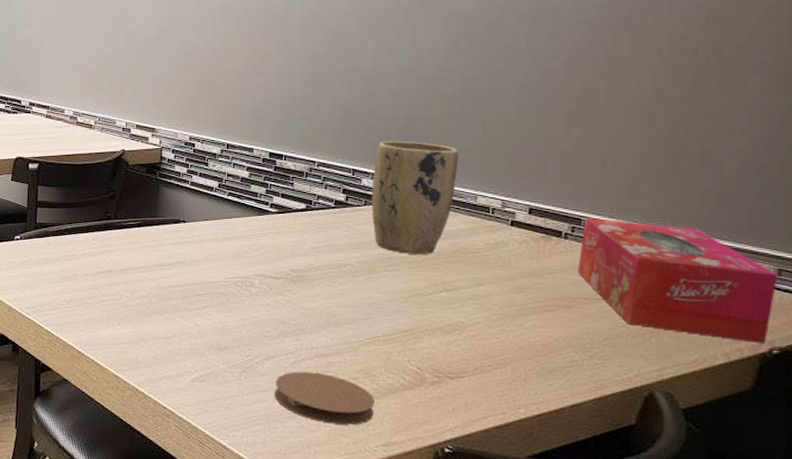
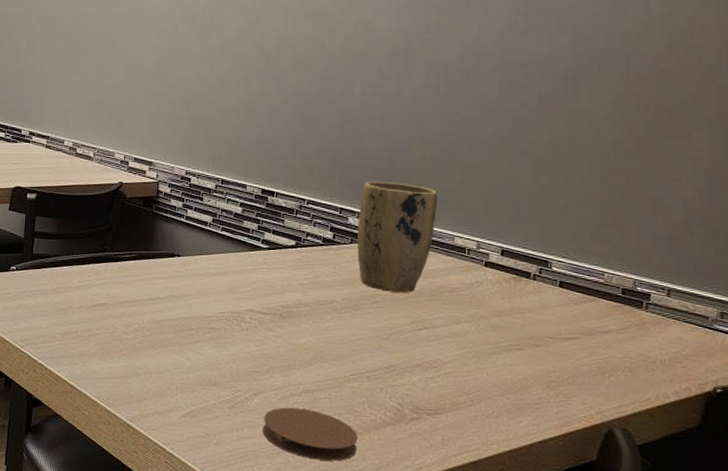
tissue box: present [578,217,778,344] -> none [545,259,720,383]

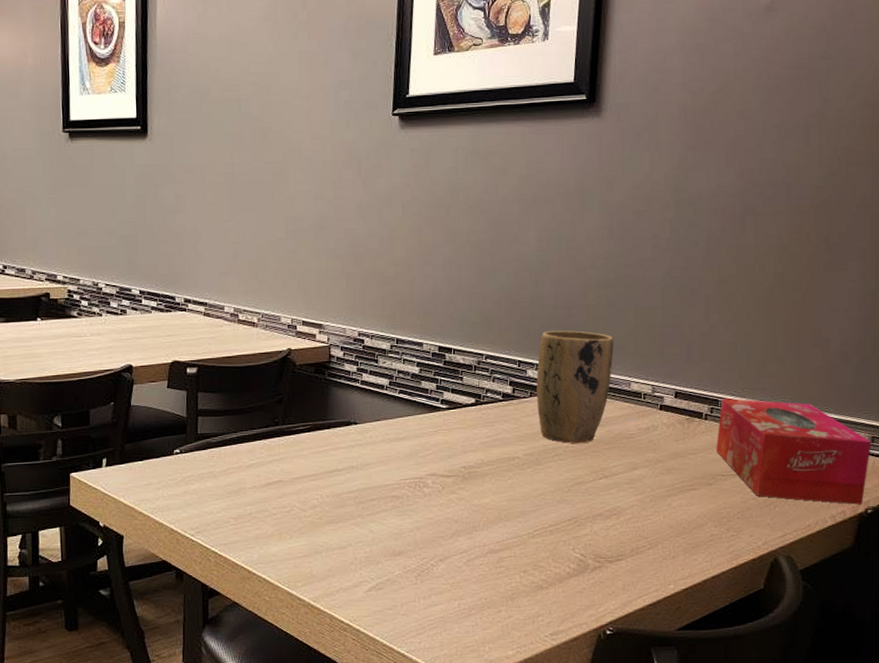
coaster: present [263,407,358,461] -> none [450,569,543,619]
tissue box: none [545,259,720,383] -> present [716,398,871,505]

